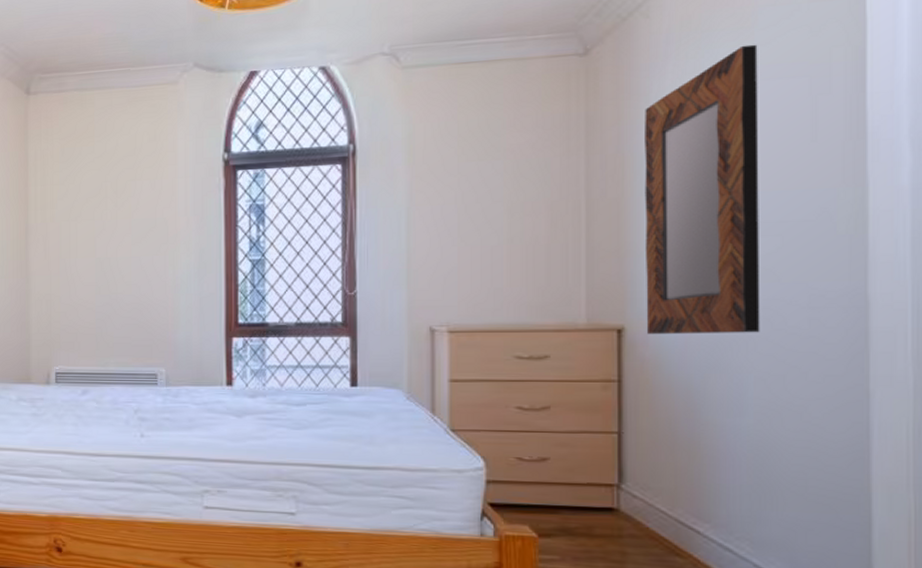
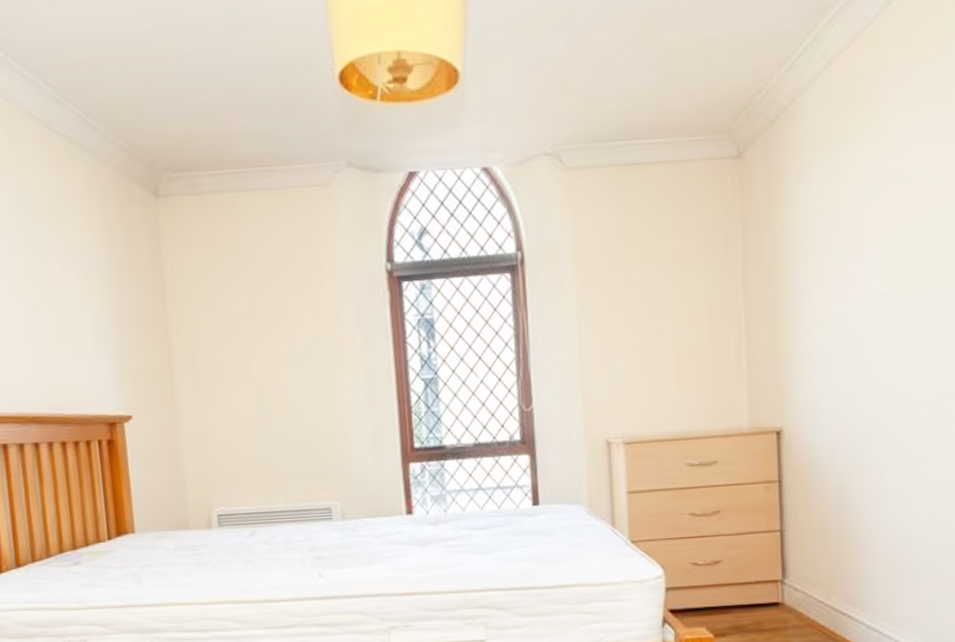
home mirror: present [644,44,760,335] -> none [793,149,896,435]

